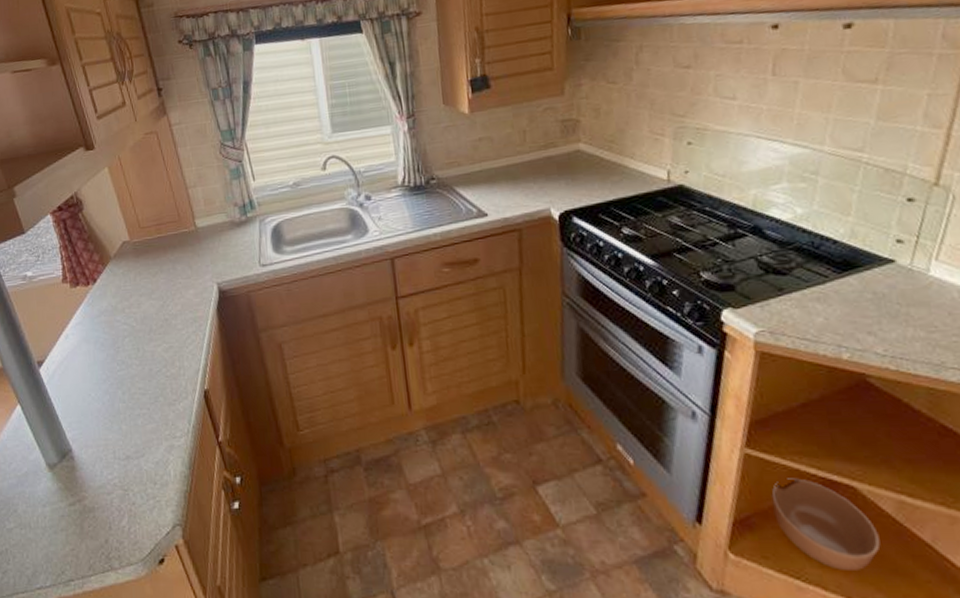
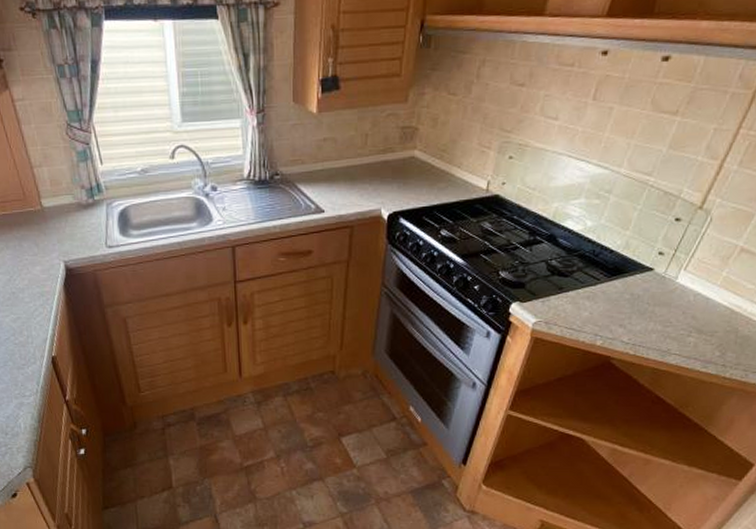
bowl: present [771,478,881,570] -> none [521,432,593,496]

